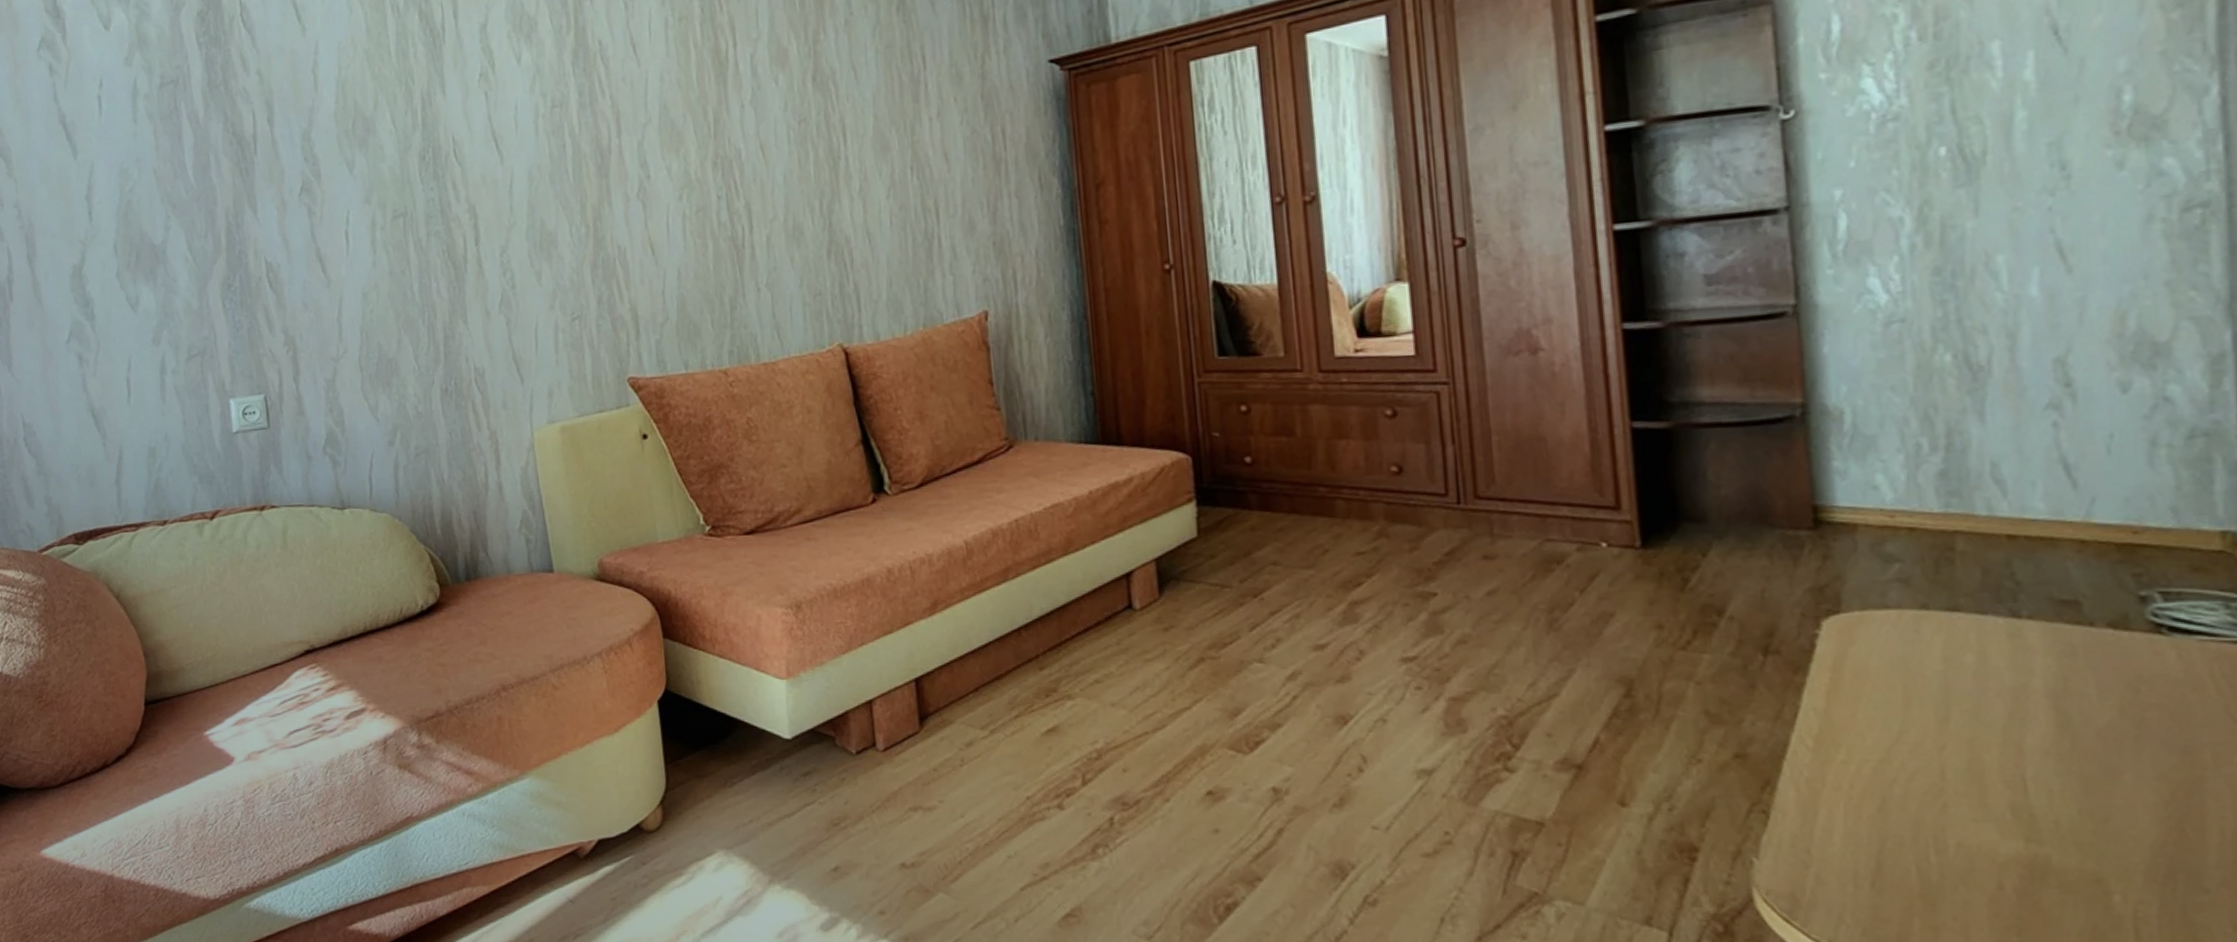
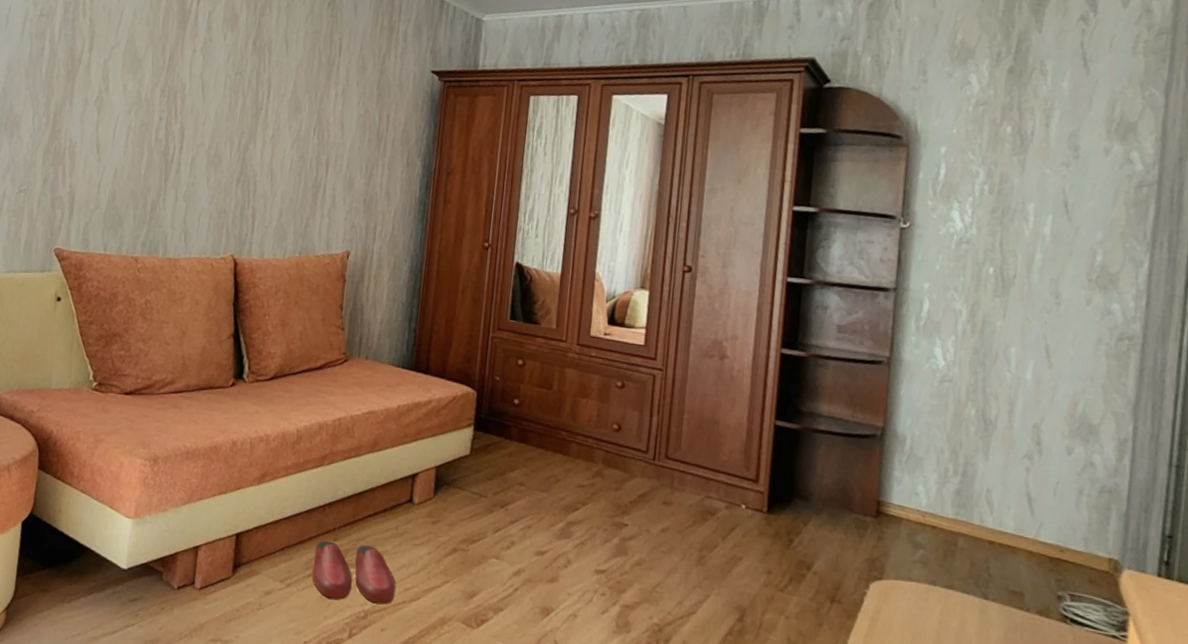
slippers: none [1017,670,1133,741] -> present [312,540,396,605]

